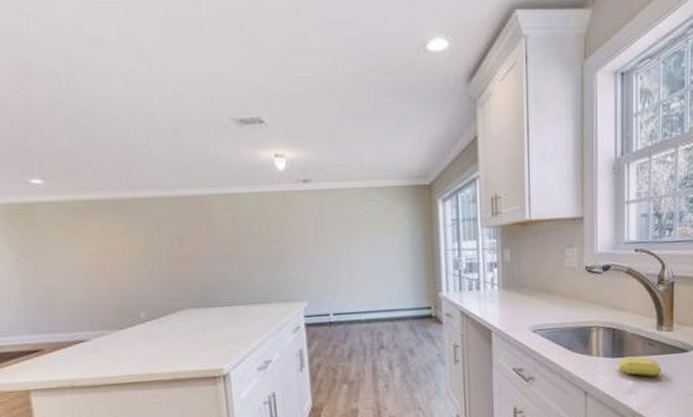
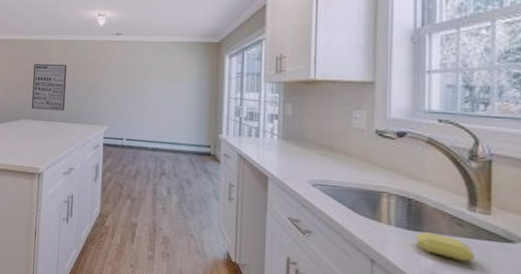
wall art: none [191,228,247,293] -> present [32,64,67,111]

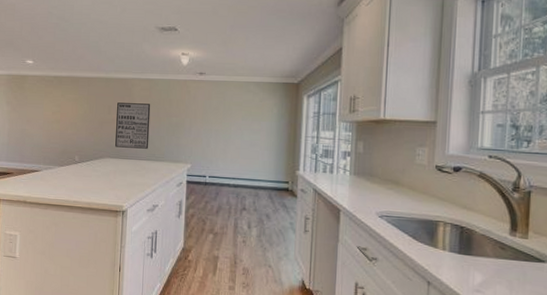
soap bar: present [415,232,475,262] -> none [465,256,513,281]

